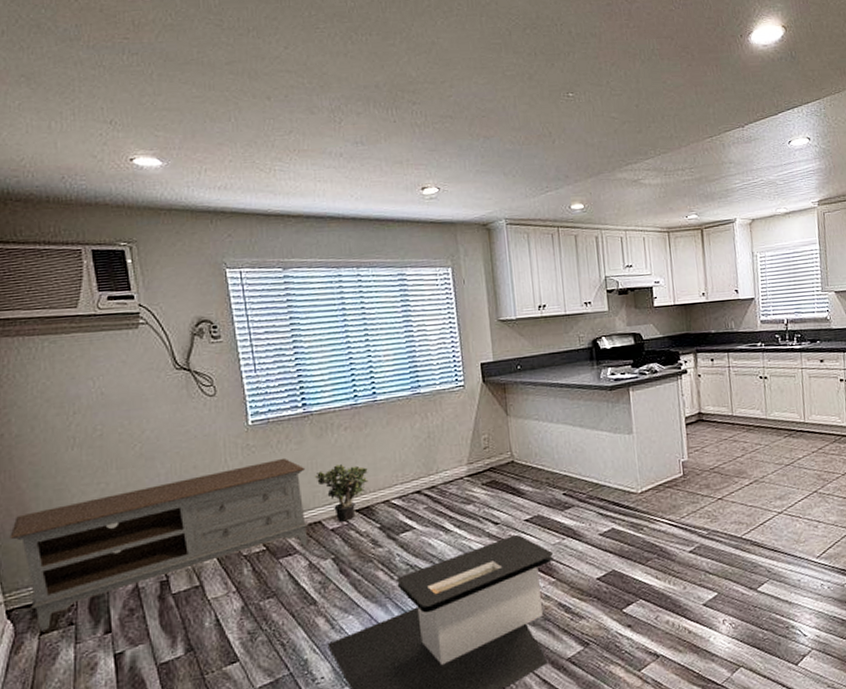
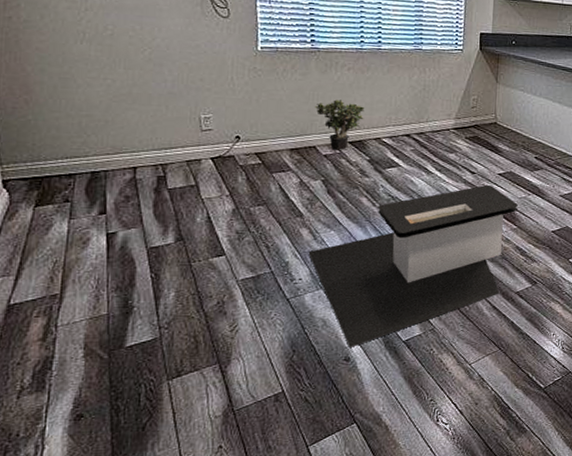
media console: present [10,457,309,631] -> none [11,85,307,203]

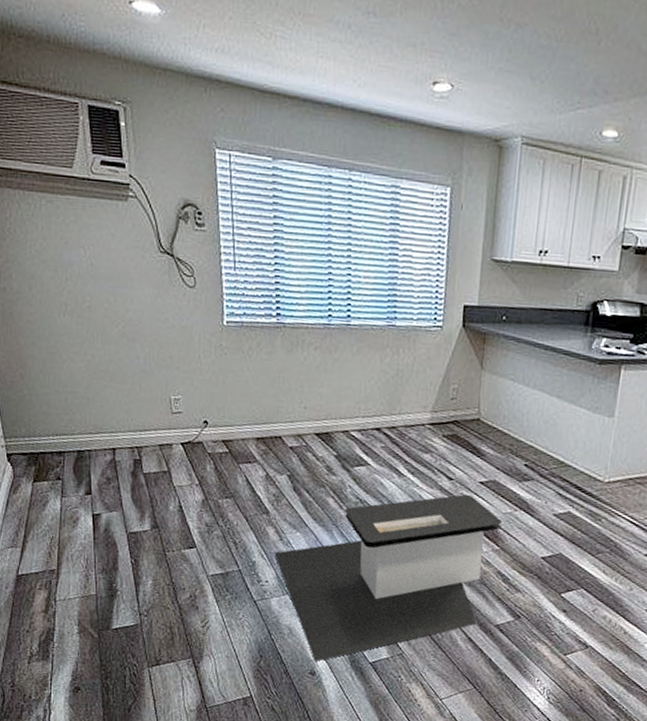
potted plant: present [314,100,365,150] -> none [280,384,332,443]

